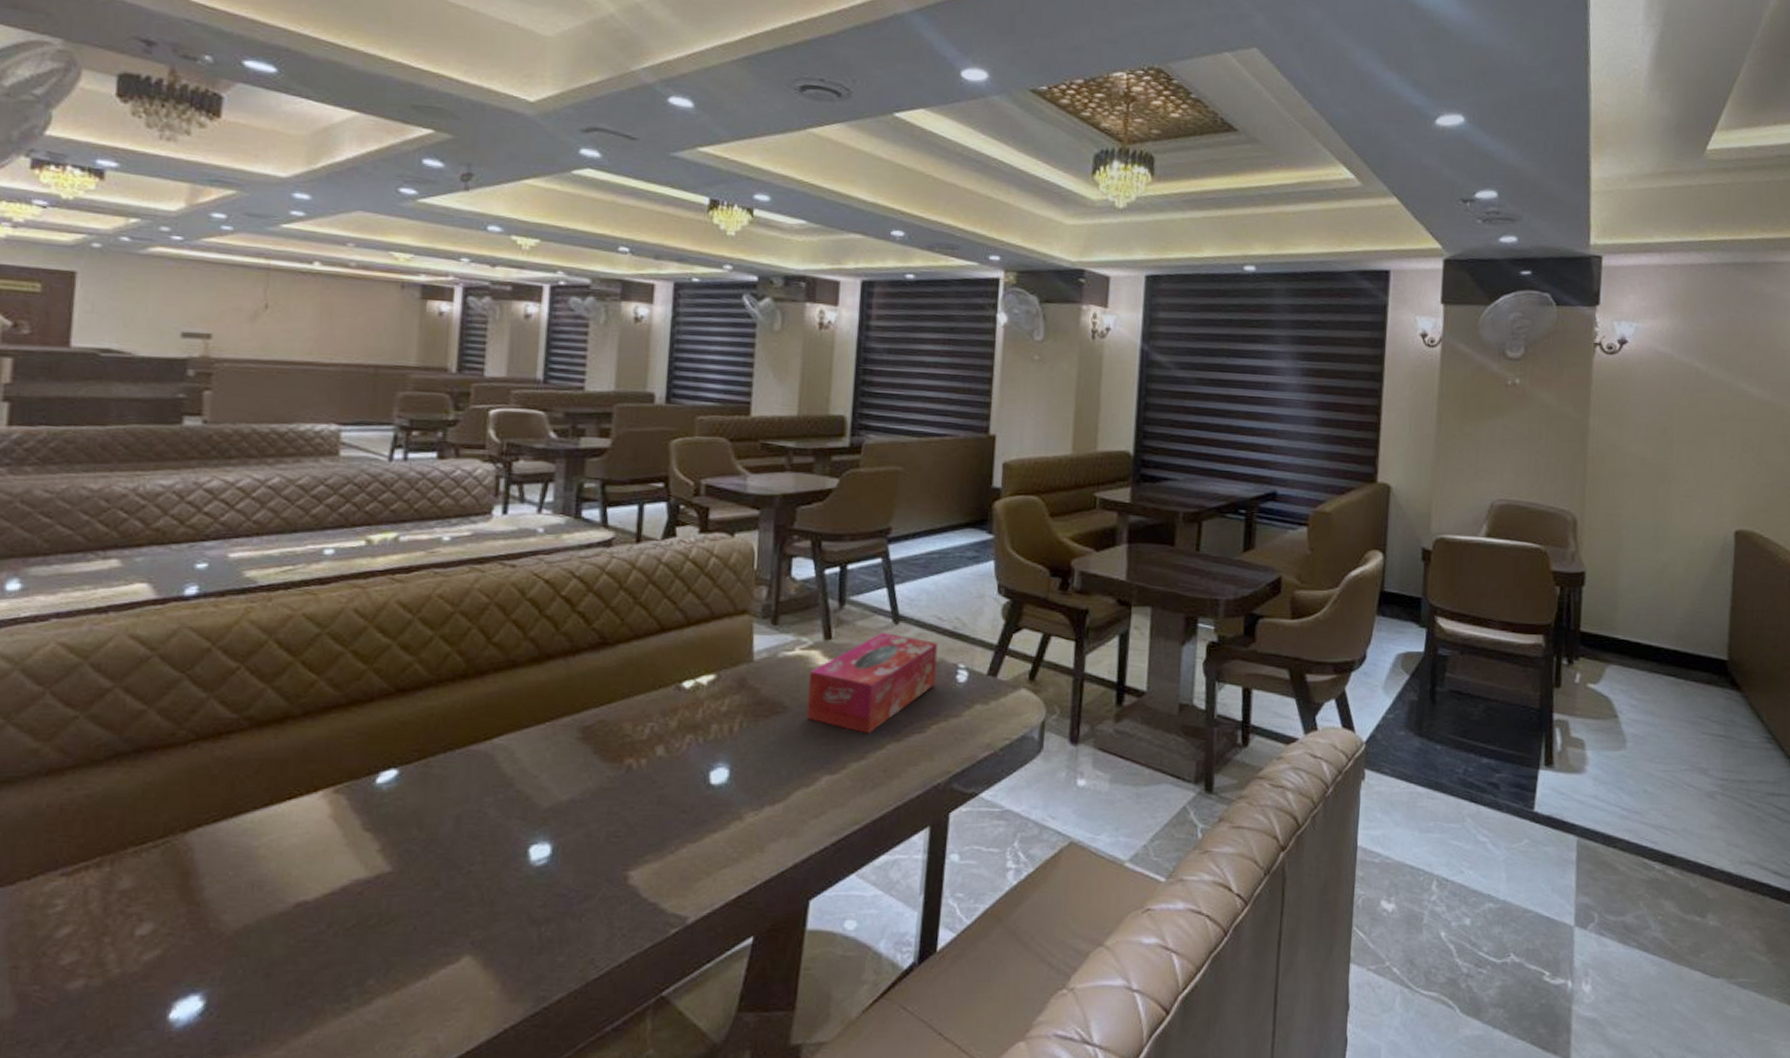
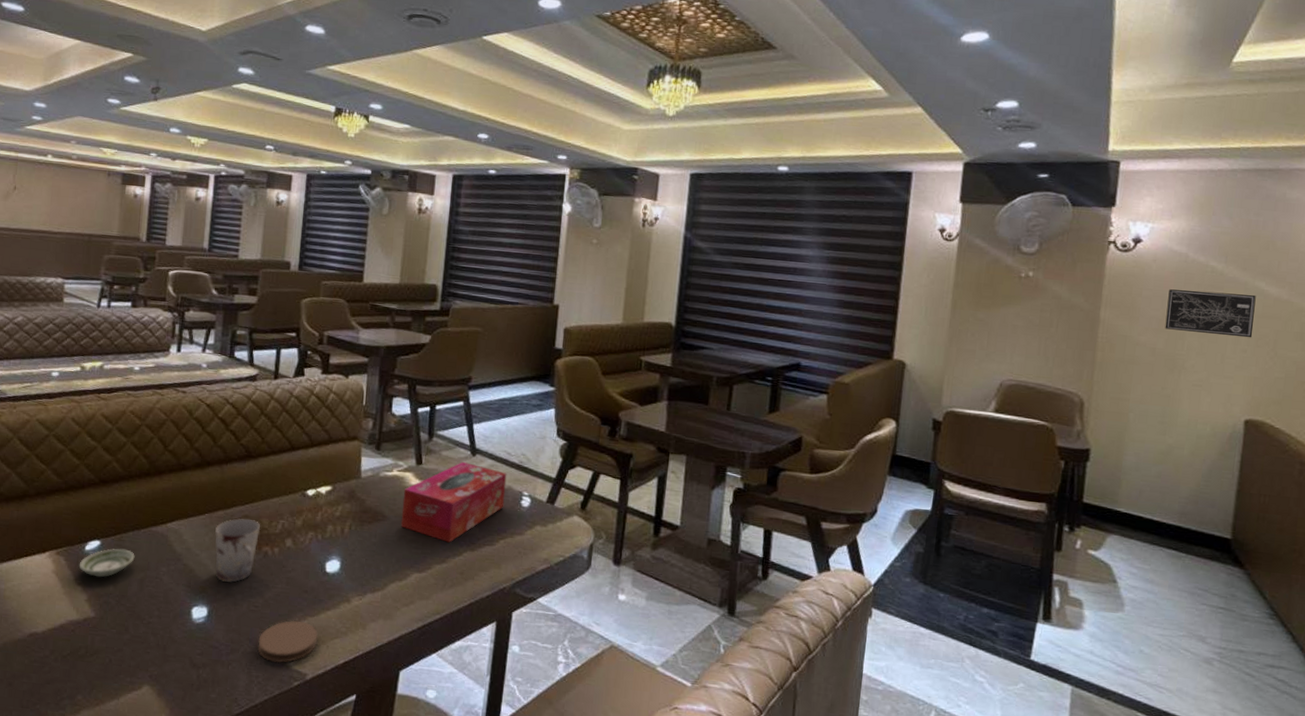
saucer: none [367,777,448,819] -> present [79,548,135,578]
cup: none [560,724,622,809] -> present [215,518,261,583]
coaster: none [620,849,702,908] -> present [257,620,319,663]
wall art: none [1653,393,1740,443] -> present [1165,289,1256,338]

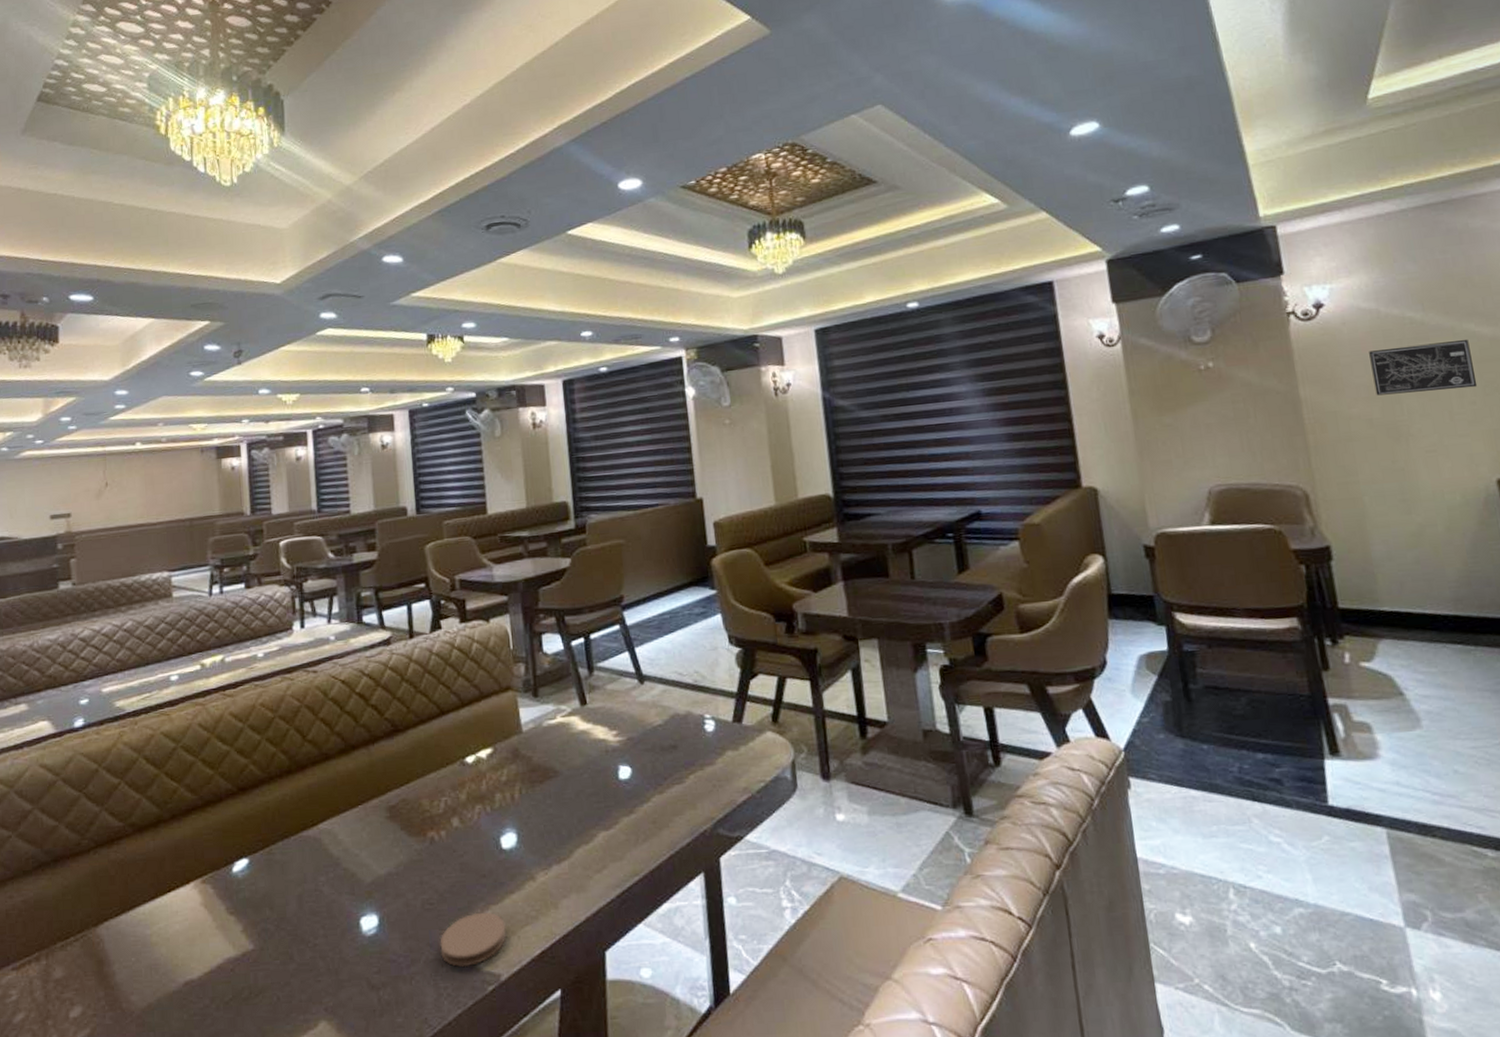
saucer: present [79,548,135,578] -> none [228,863,289,902]
cup: present [215,518,261,583] -> none [372,802,422,881]
tissue box: present [400,462,507,543] -> none [572,693,687,789]

